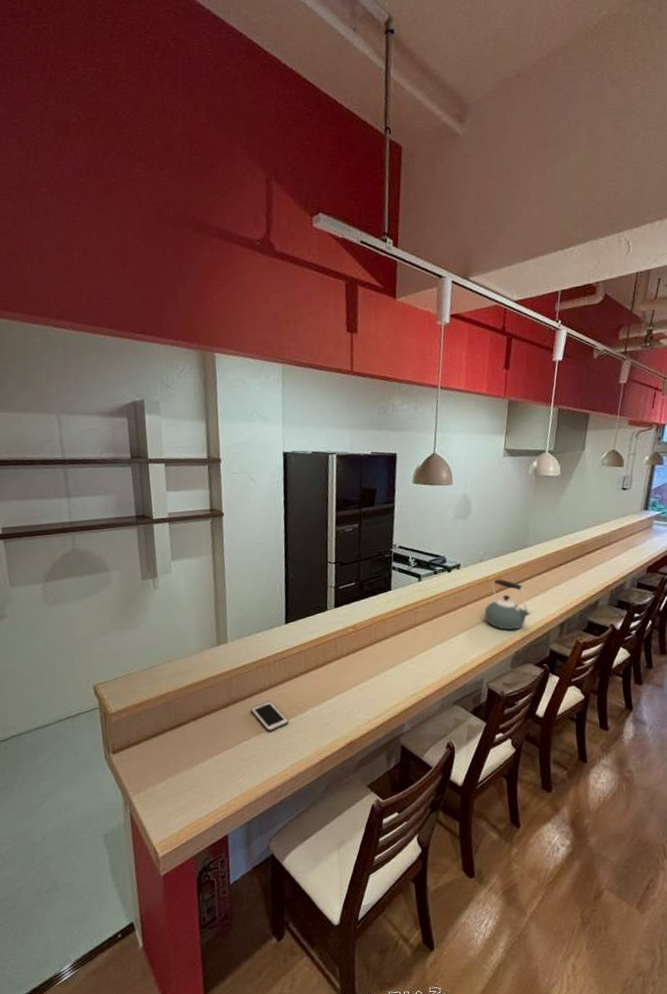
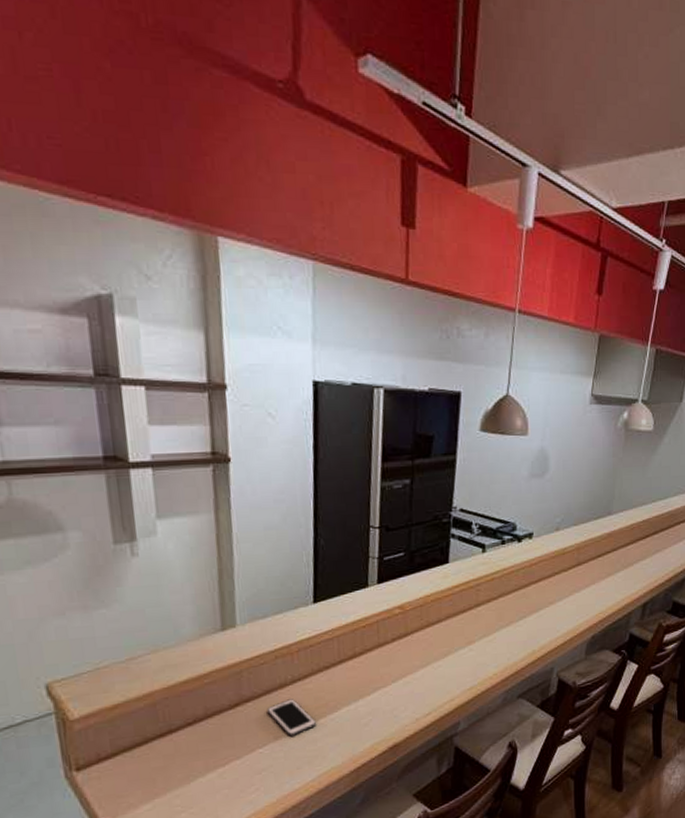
kettle: present [484,579,533,630] -> none [558,551,613,612]

